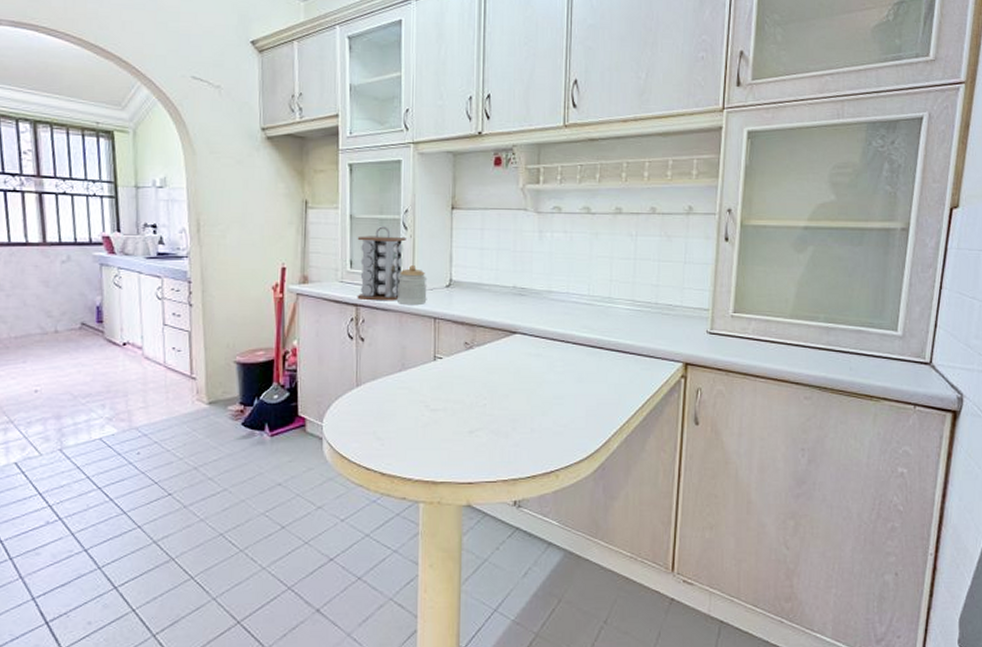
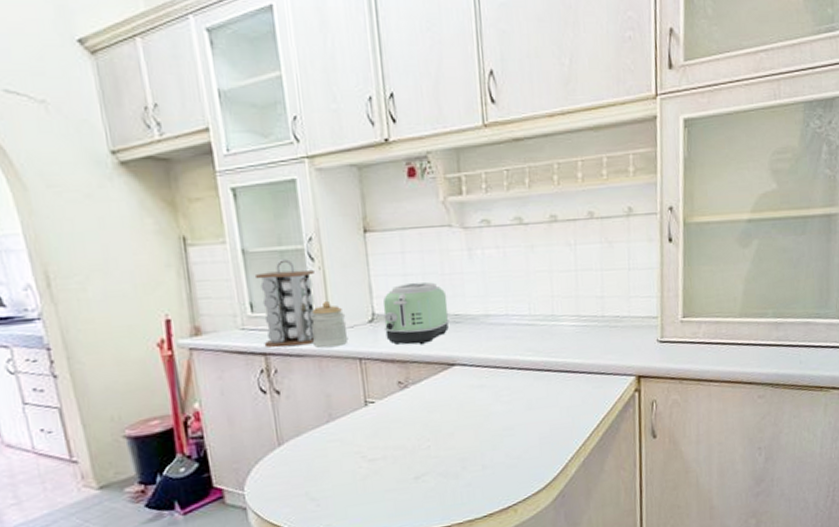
toaster: none [458,256,516,312] -> present [383,282,450,346]

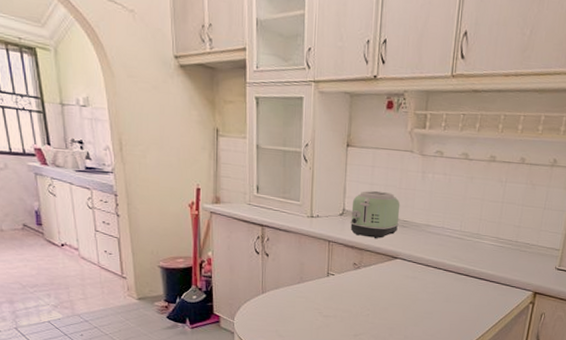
spice rack: present [254,259,315,348] -> none [262,157,306,224]
jar: present [309,302,348,349] -> none [296,194,324,230]

